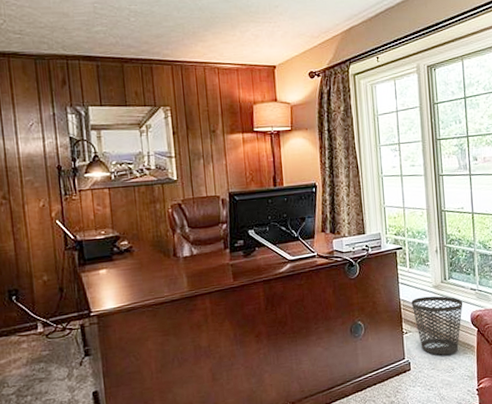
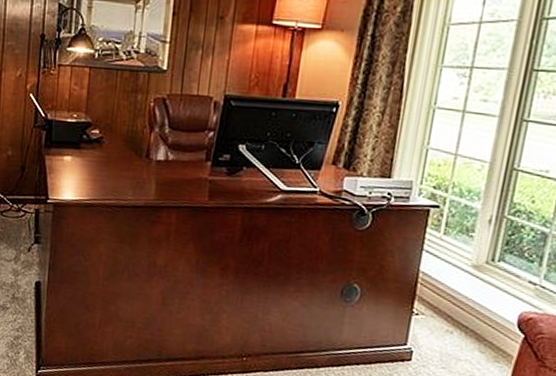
wastebasket: present [411,296,463,355] -> none [433,274,512,357]

